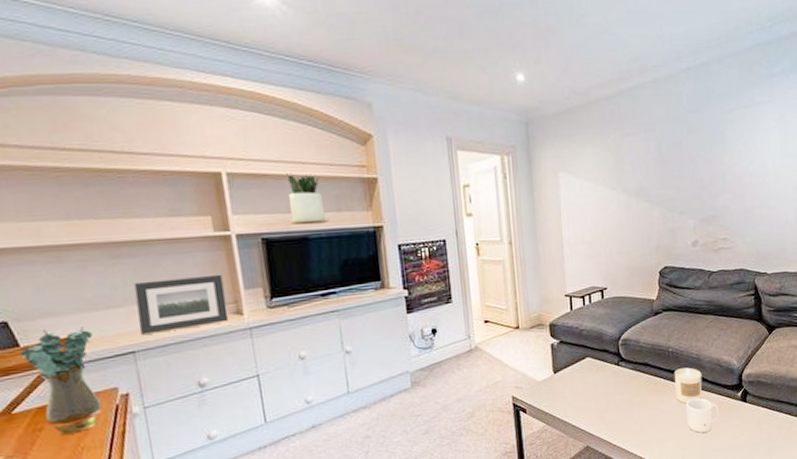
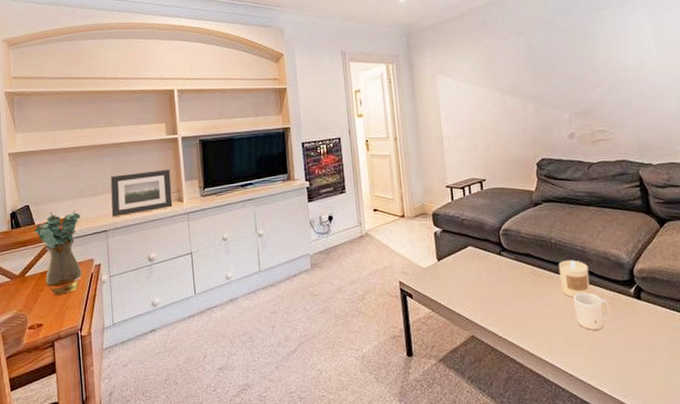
planter: present [286,173,330,226] -> none [219,87,250,129]

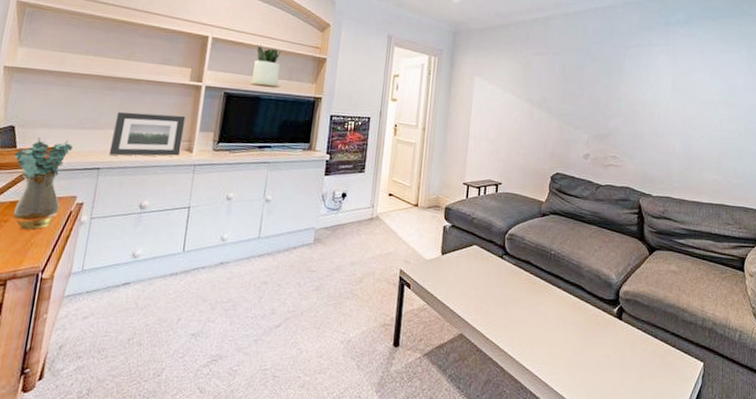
planter: none [219,87,250,129] -> present [248,44,282,89]
candle: present [558,260,590,298] -> none [553,272,581,310]
mug: present [573,292,611,330] -> none [560,305,593,344]

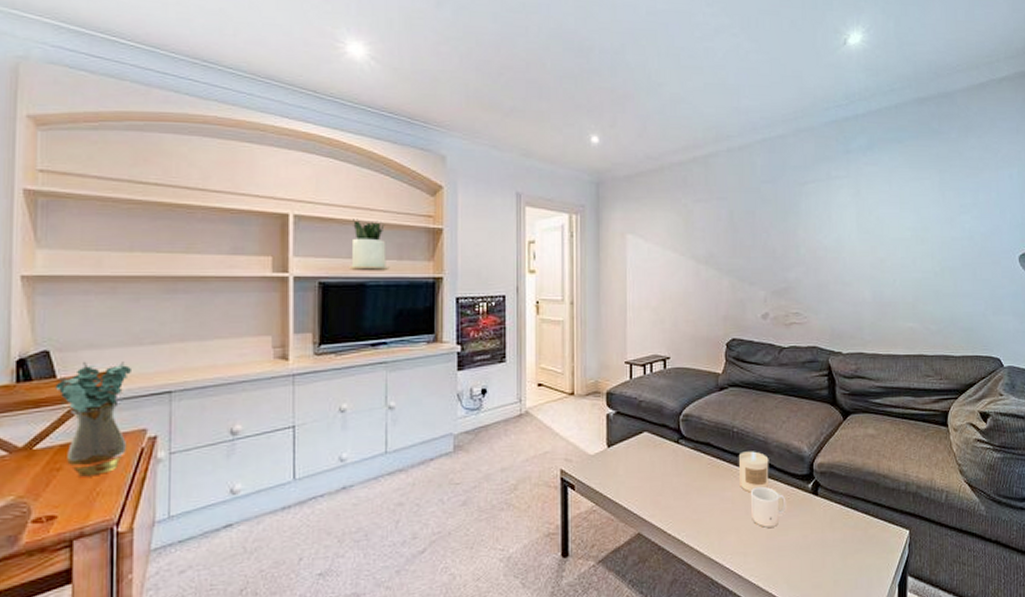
picture frame: present [108,112,186,157] -> none [180,316,274,374]
candle: none [553,272,581,310] -> present [738,451,769,493]
mug: none [560,305,593,344] -> present [750,486,787,528]

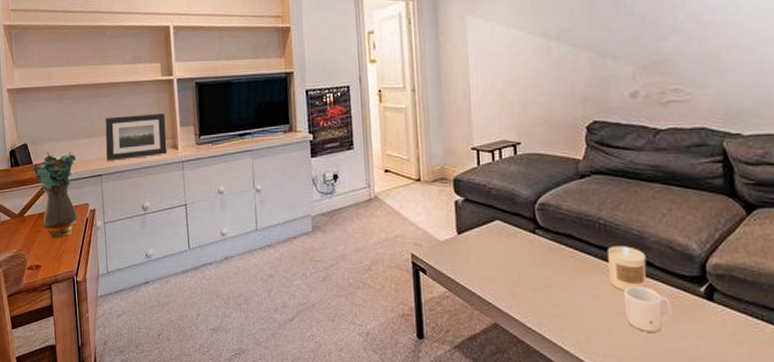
picture frame: none [180,316,274,374] -> present [105,112,167,161]
planter: present [347,219,390,271] -> none [216,25,249,71]

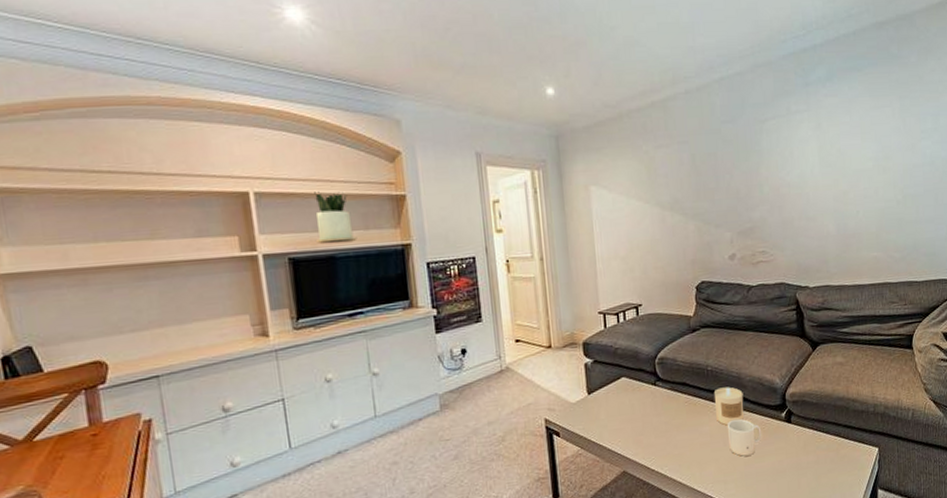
vase: present [32,151,78,238] -> none [44,351,125,463]
picture frame: present [105,112,167,161] -> none [159,295,254,358]
planter: none [216,25,249,71] -> present [314,191,357,245]

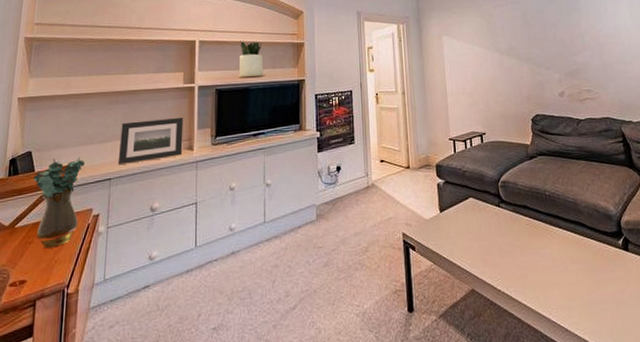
vase: none [44,351,125,463] -> present [33,157,85,249]
picture frame: none [159,295,254,358] -> present [117,117,184,165]
candle: present [713,387,744,426] -> none [552,211,583,250]
mug: present [726,418,762,457] -> none [566,243,602,283]

